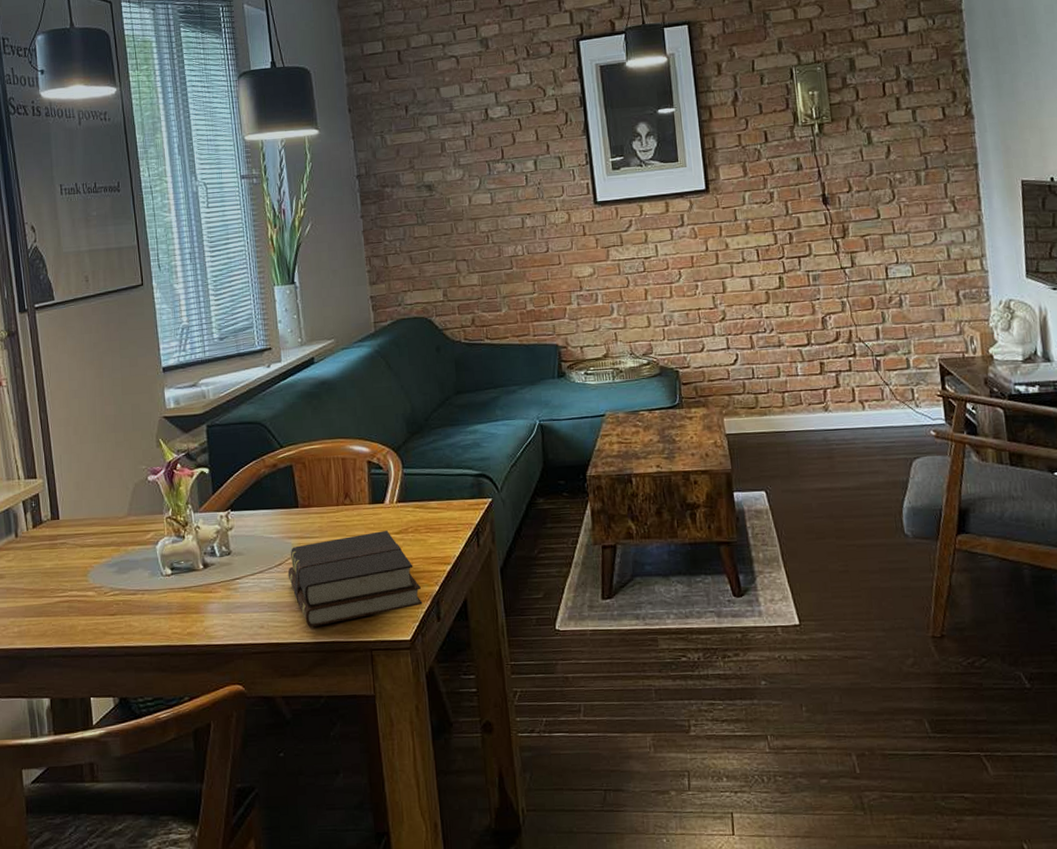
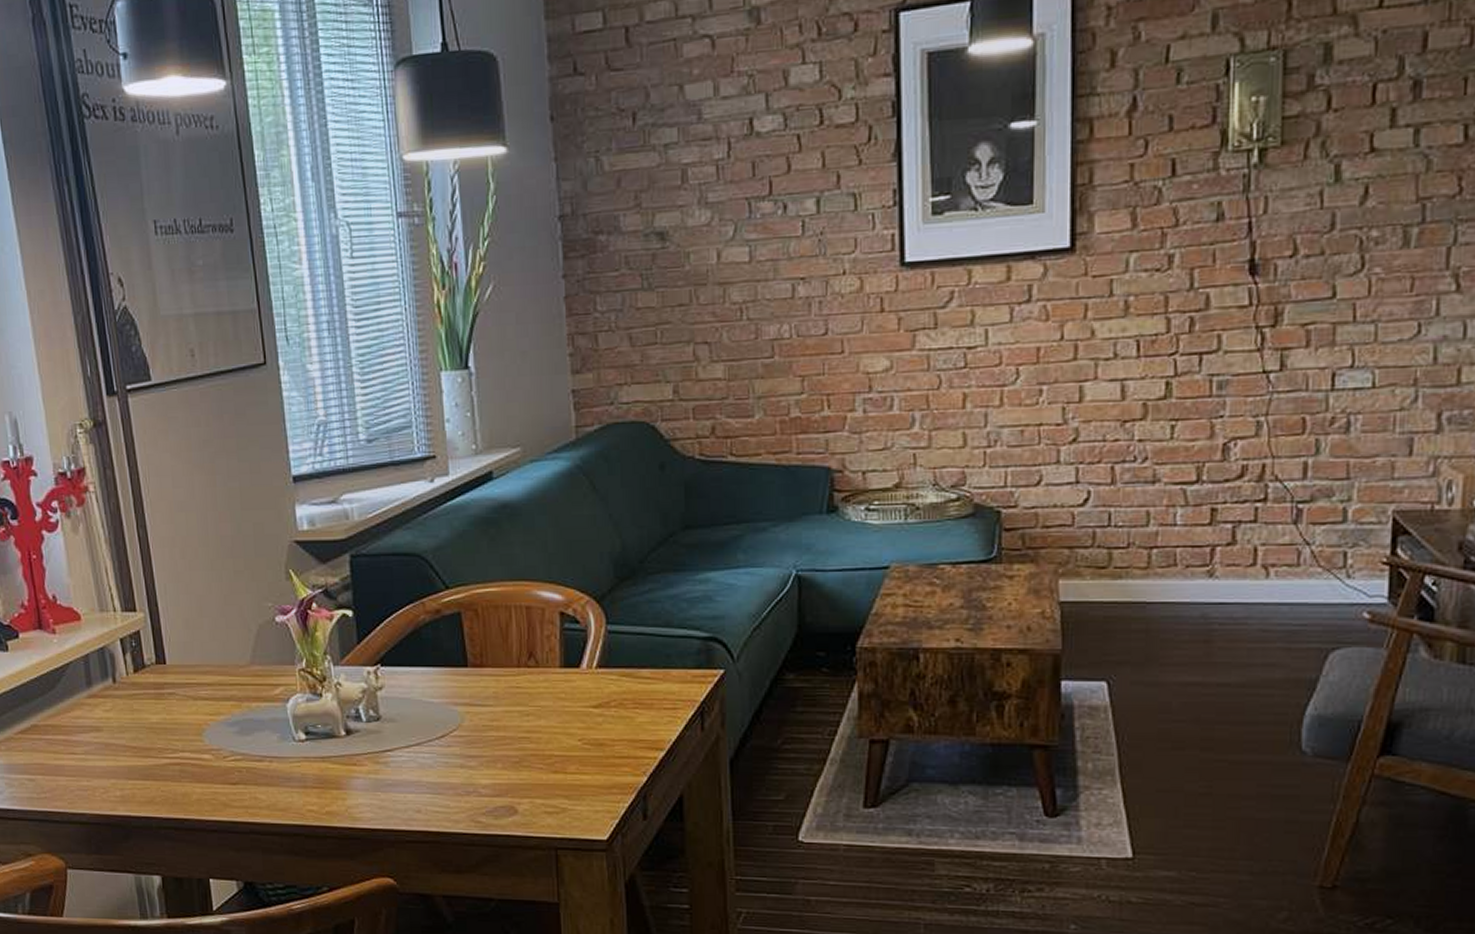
bible: present [287,531,423,628] -> none [452,703,625,816]

